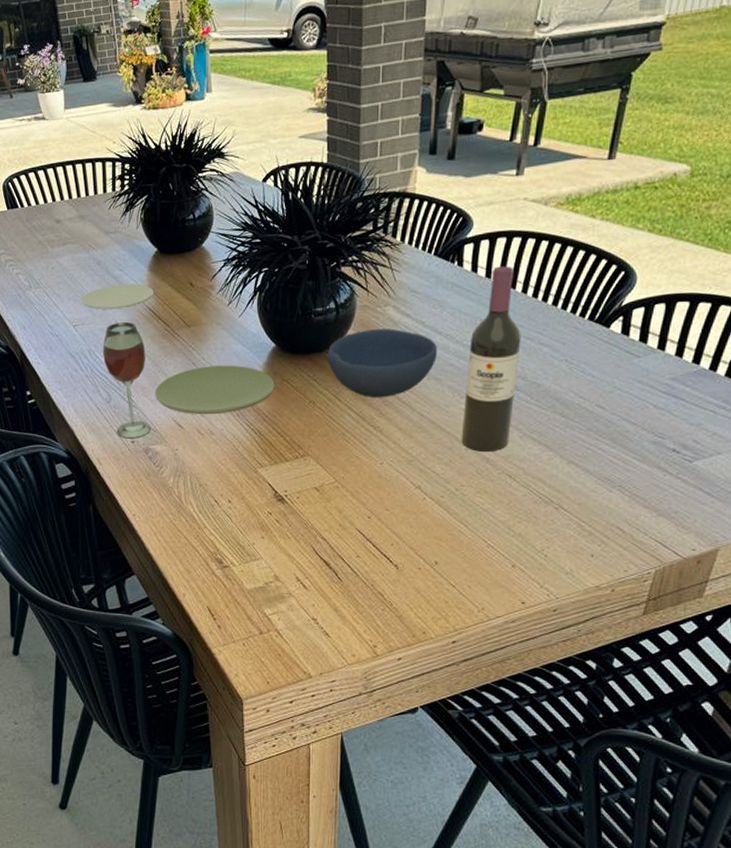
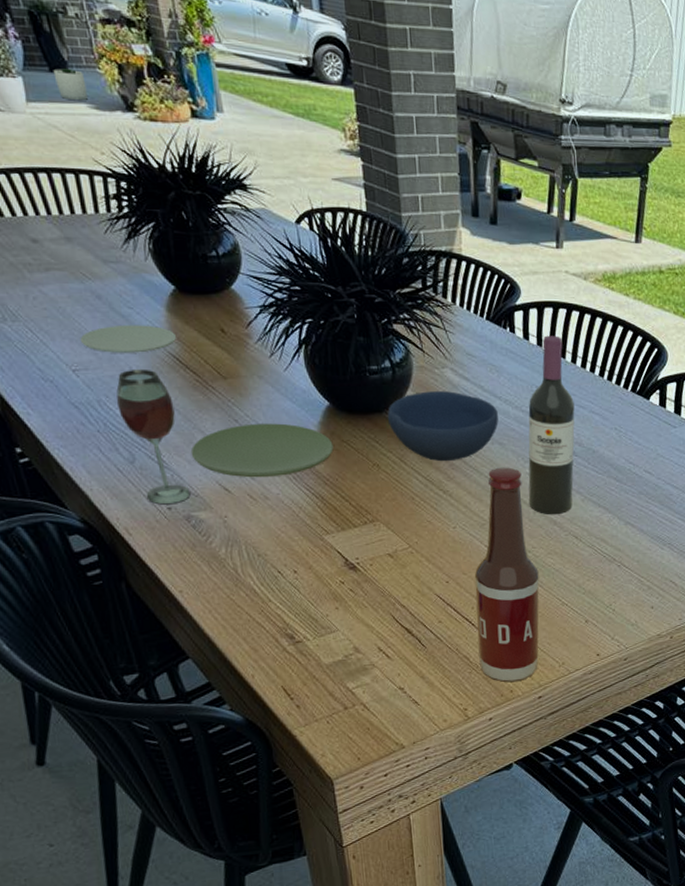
planter: none [86,76,108,103] -> present [53,68,88,101]
root beer: none [394,403,465,624] -> present [474,467,540,683]

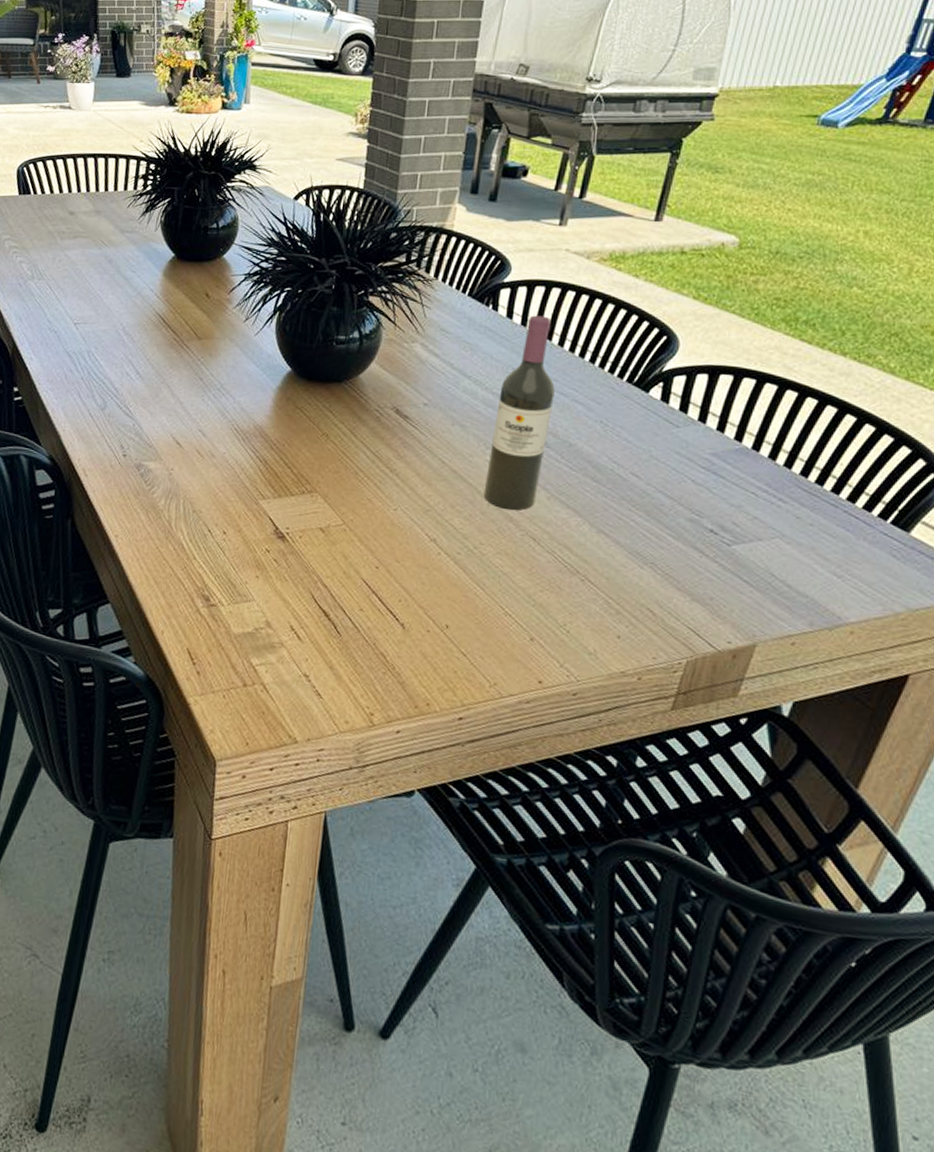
planter: present [53,68,88,101] -> none [118,73,142,99]
plate: present [80,324,177,353] -> none [86,286,167,312]
wineglass: present [116,368,191,504] -> none [102,325,150,451]
plate: present [190,423,334,478] -> none [154,383,287,436]
bowl: present [387,391,499,462] -> none [345,365,465,439]
root beer: present [474,467,540,683] -> none [396,450,483,695]

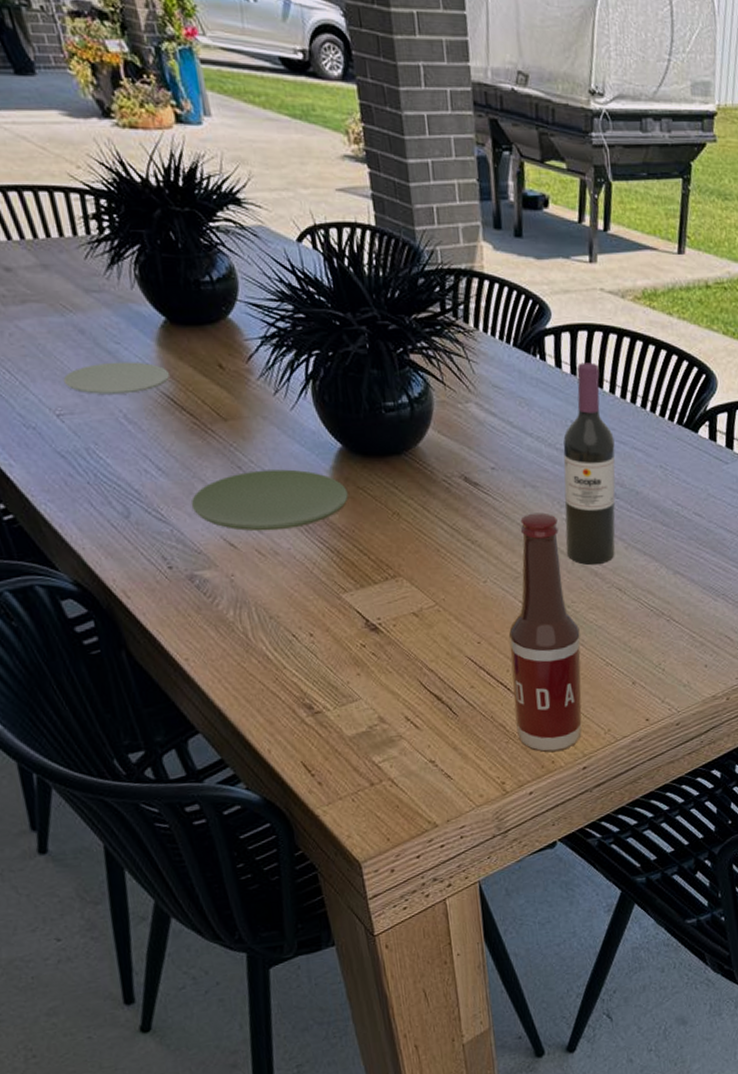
plate: none [86,286,167,312] -> present [63,362,171,394]
plate: none [154,383,287,436] -> present [190,469,349,532]
root beer: none [396,450,483,695] -> present [508,512,582,753]

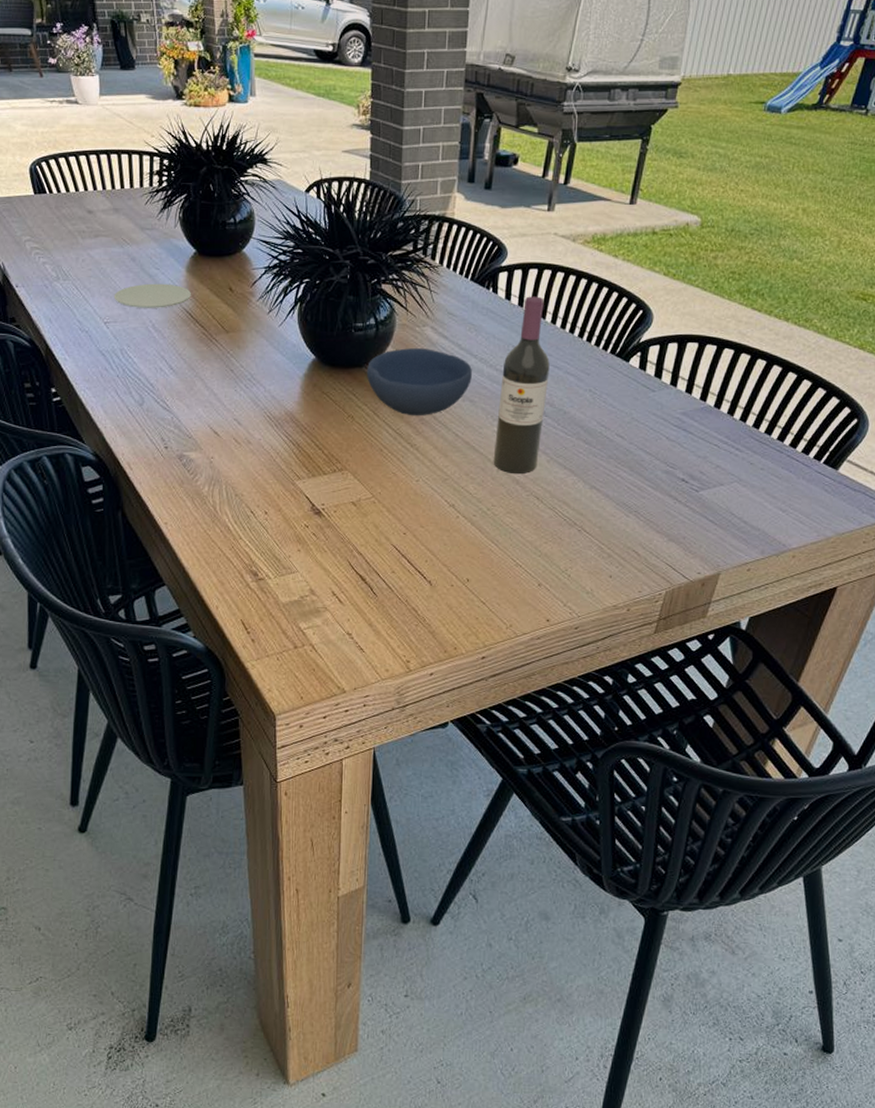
plate: present [190,469,349,532] -> none [190,374,314,424]
bowl: none [406,428,530,508] -> present [366,348,472,416]
root beer: present [508,512,582,753] -> none [427,424,496,640]

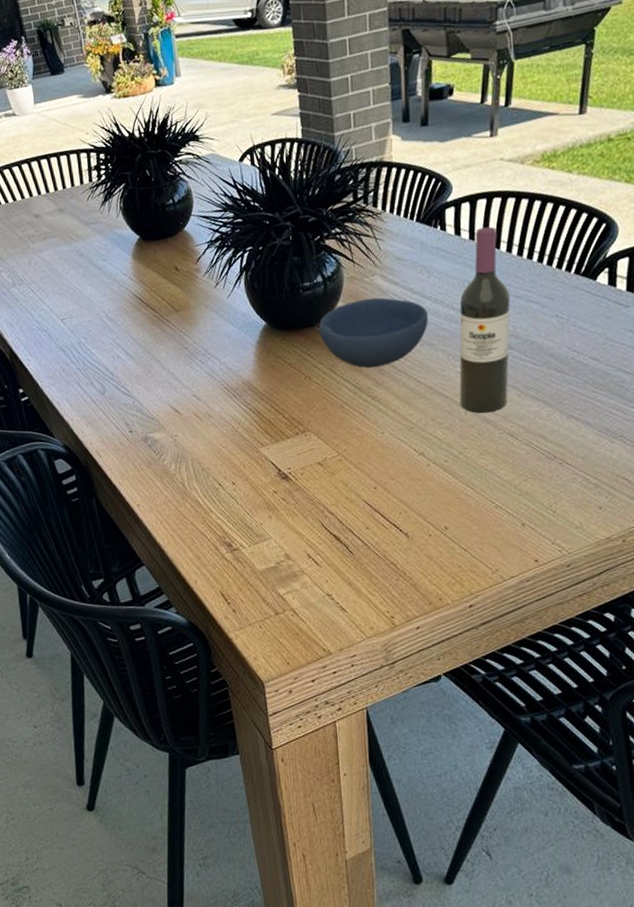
plate: present [114,283,192,308] -> none [67,273,140,301]

